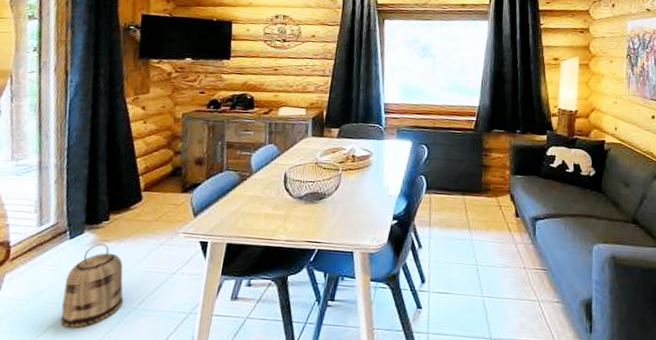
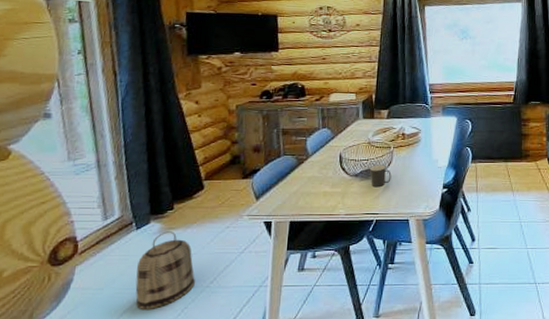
mug: none [314,187,338,215] -> present [369,165,392,189]

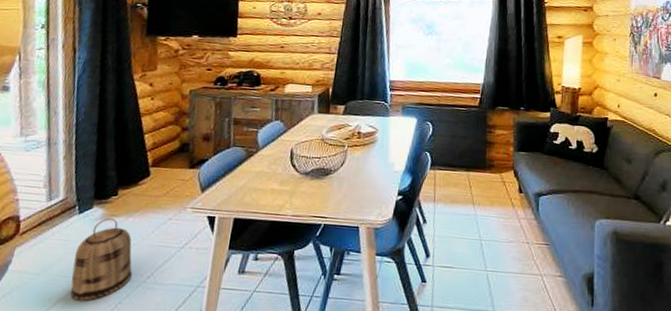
mug: present [369,165,392,189] -> none [320,163,344,190]

